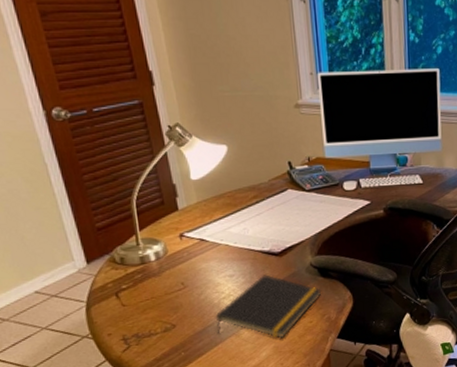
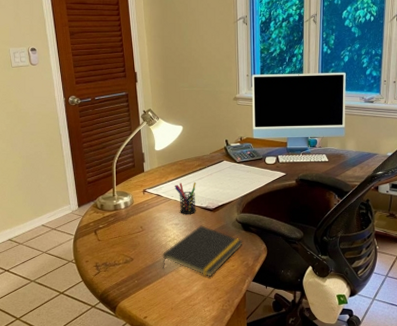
pen holder: none [224,219,257,262] -> present [175,182,196,214]

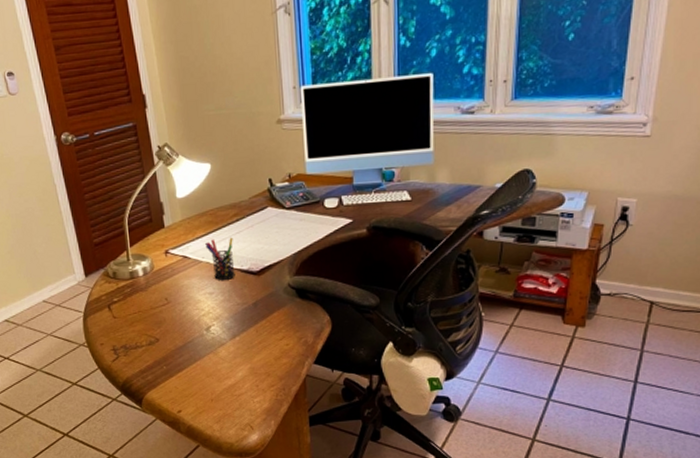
notepad: present [162,225,243,277] -> none [195,293,299,360]

